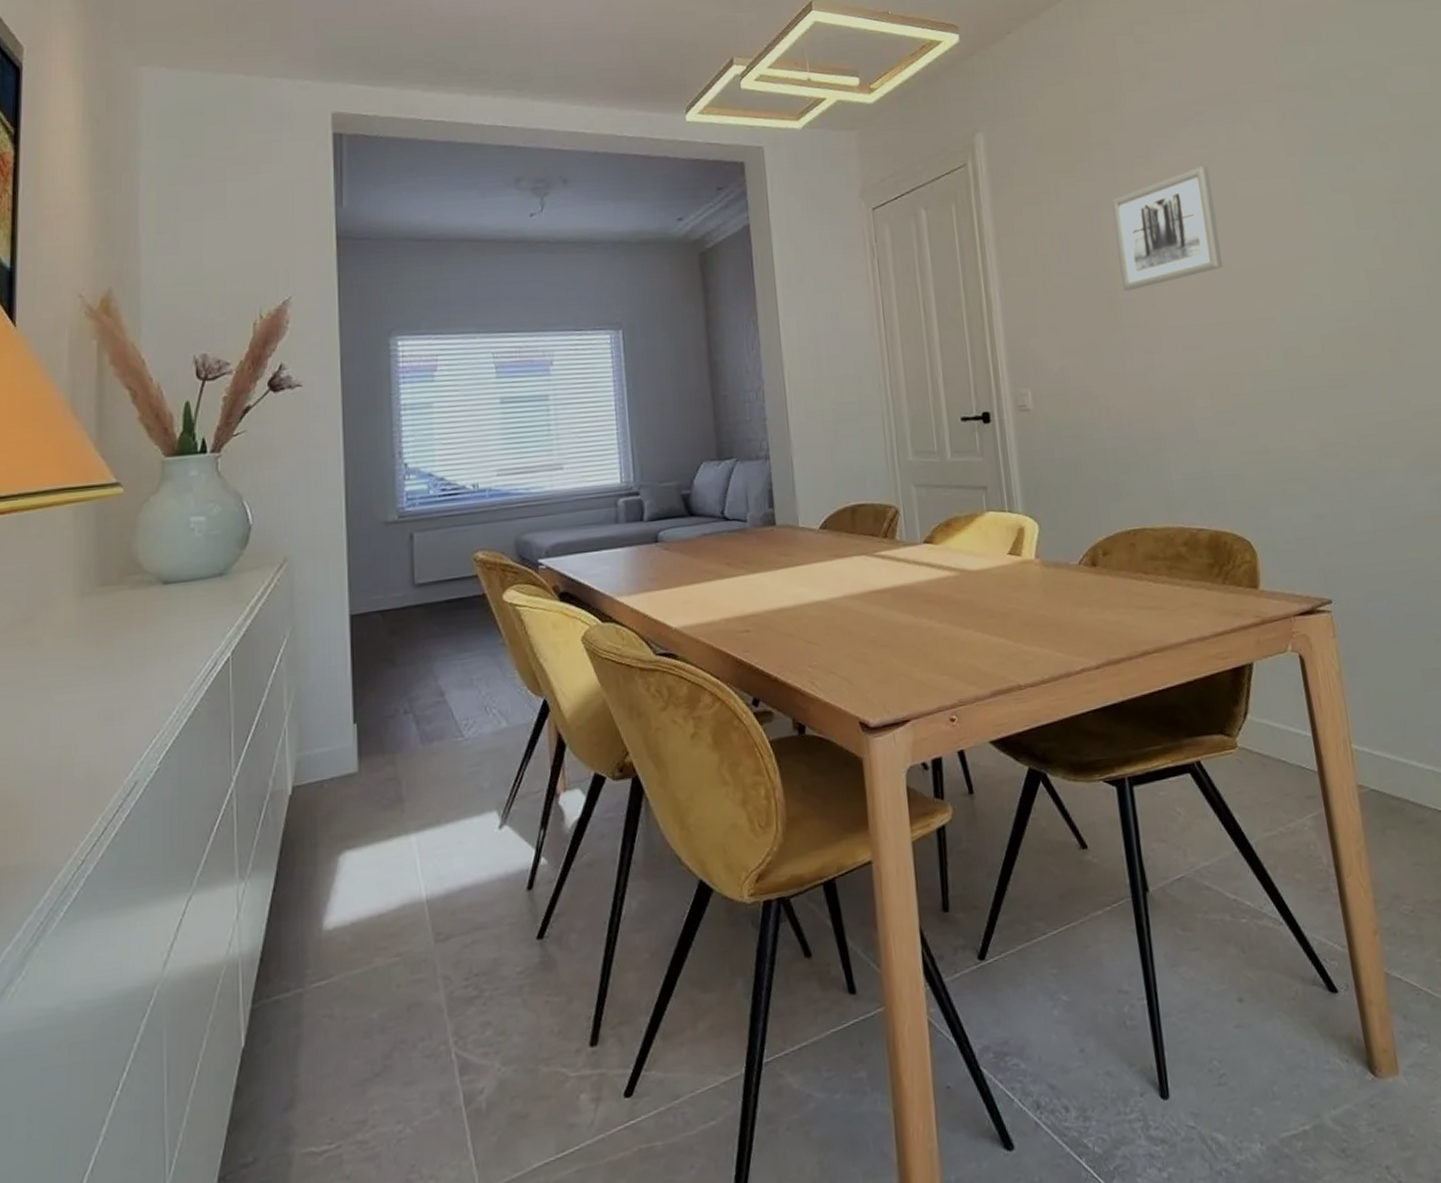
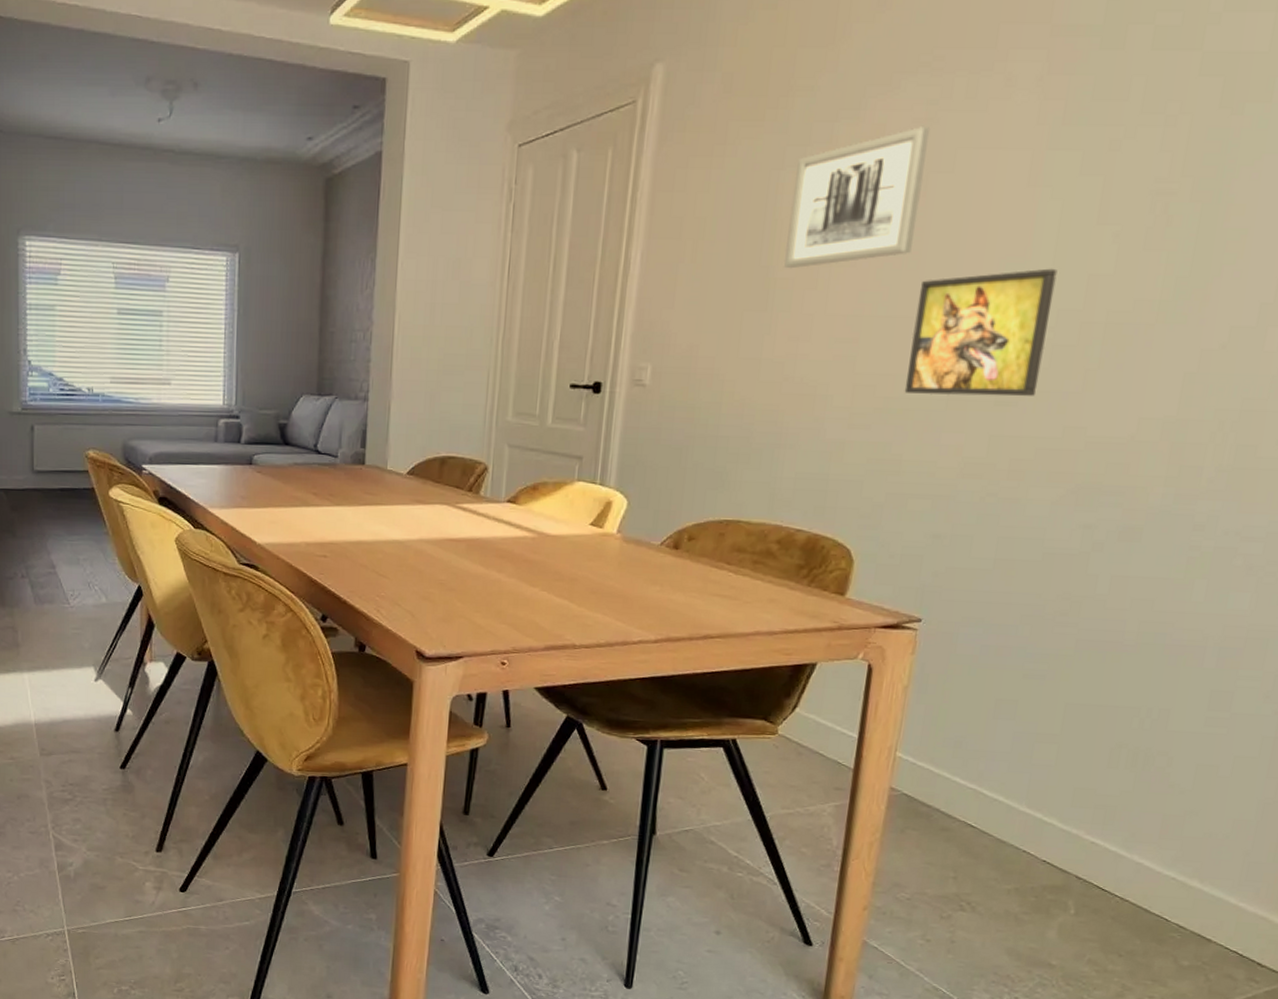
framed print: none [1239,268,1358,388] -> present [904,268,1058,397]

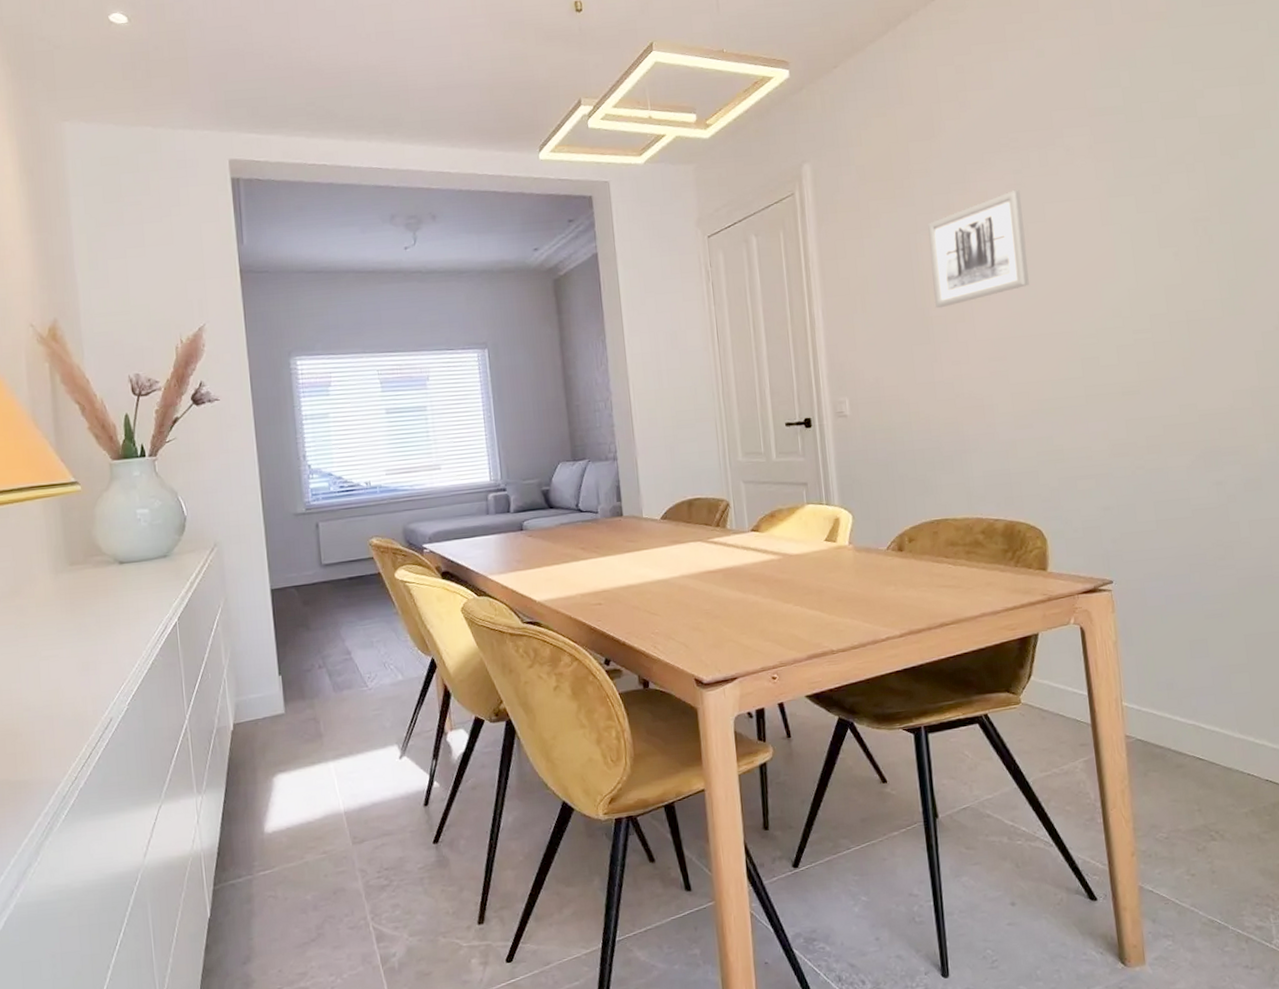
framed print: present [904,268,1058,397] -> none [1043,284,1151,395]

